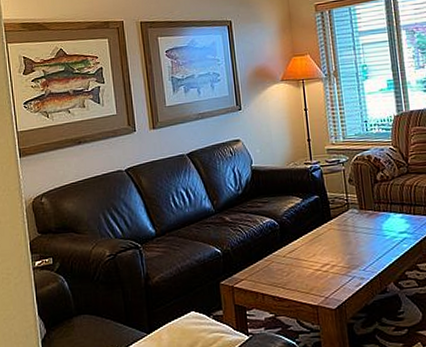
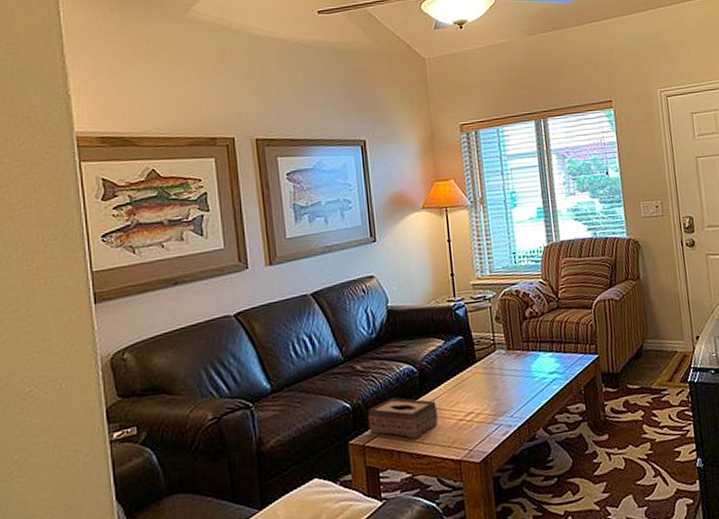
tissue box: none [236,247,298,284] -> present [368,398,439,439]

